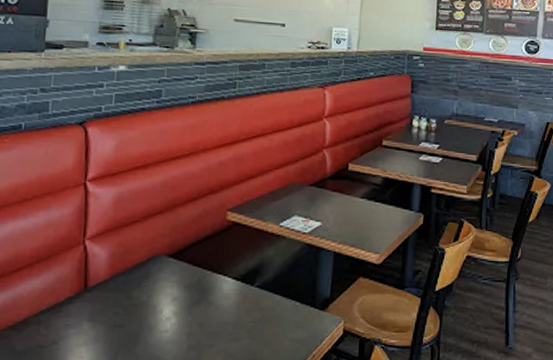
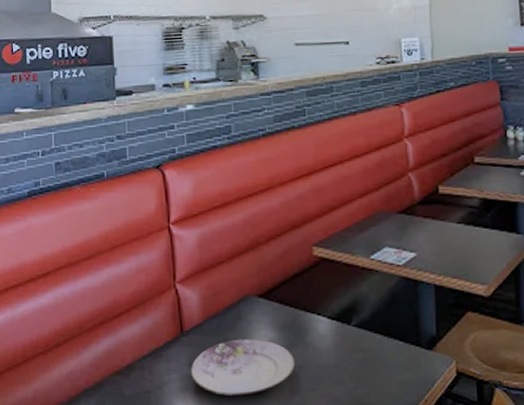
plate: none [89,296,197,351] -> present [190,339,296,396]

